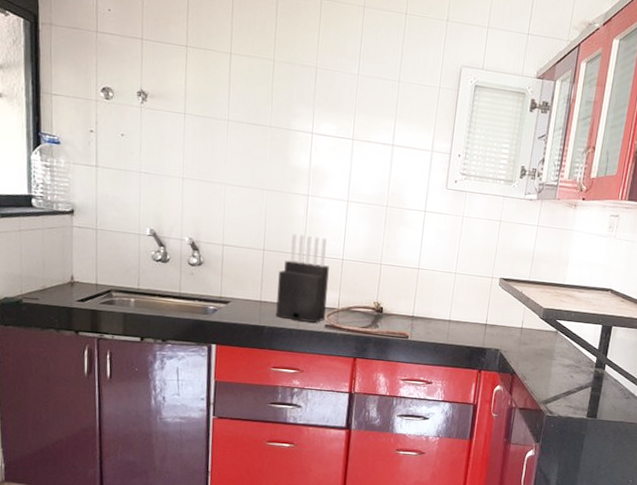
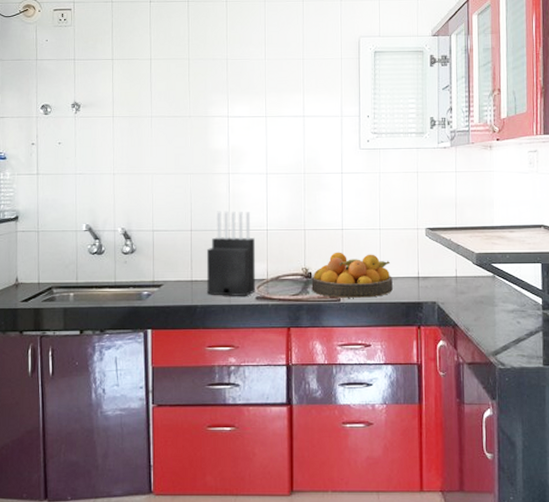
fruit bowl: none [381,290,462,338] -> present [311,252,393,298]

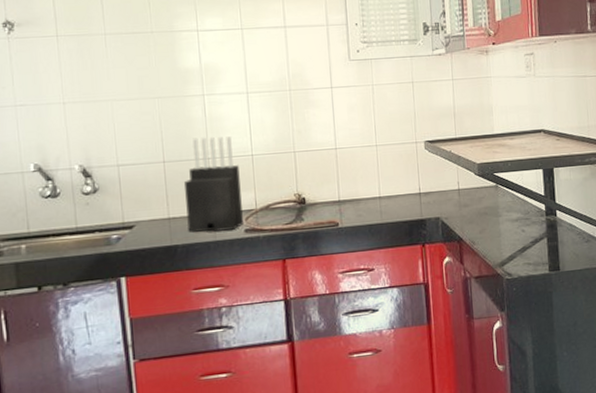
fruit bowl: present [311,252,393,298] -> none [305,172,394,223]

